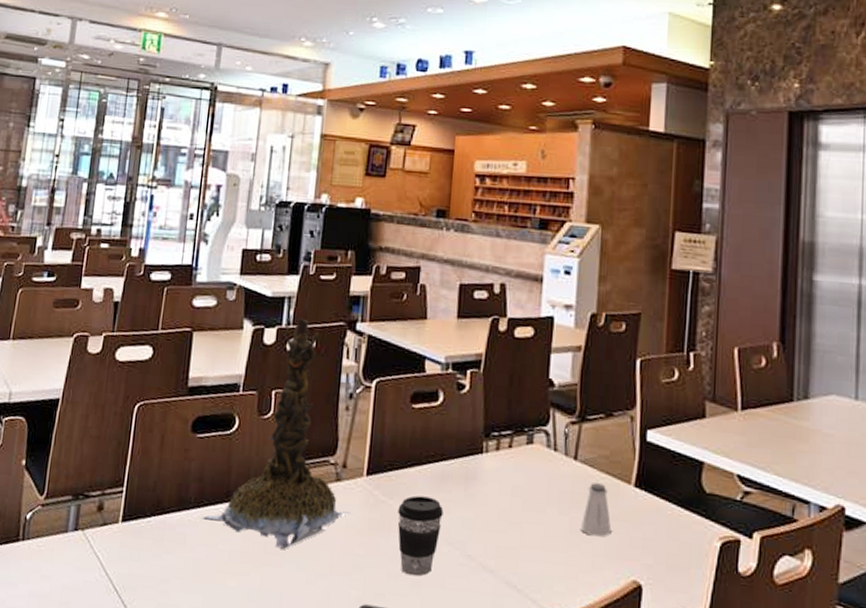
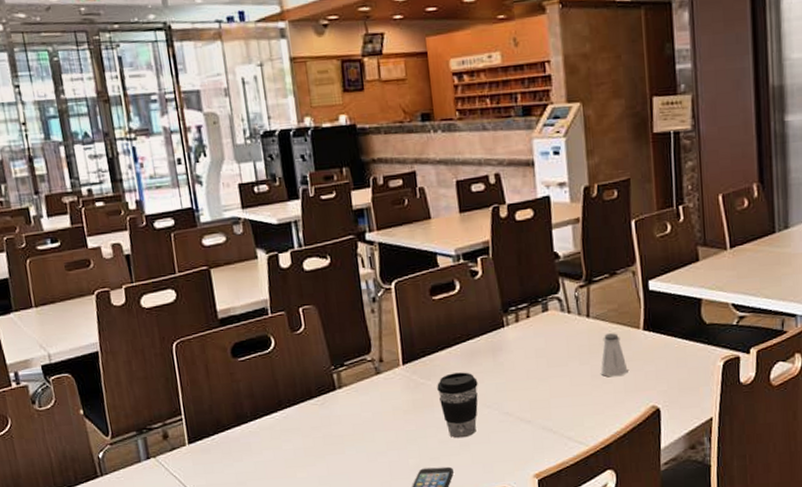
plant: present [202,318,350,549] -> none [261,238,395,439]

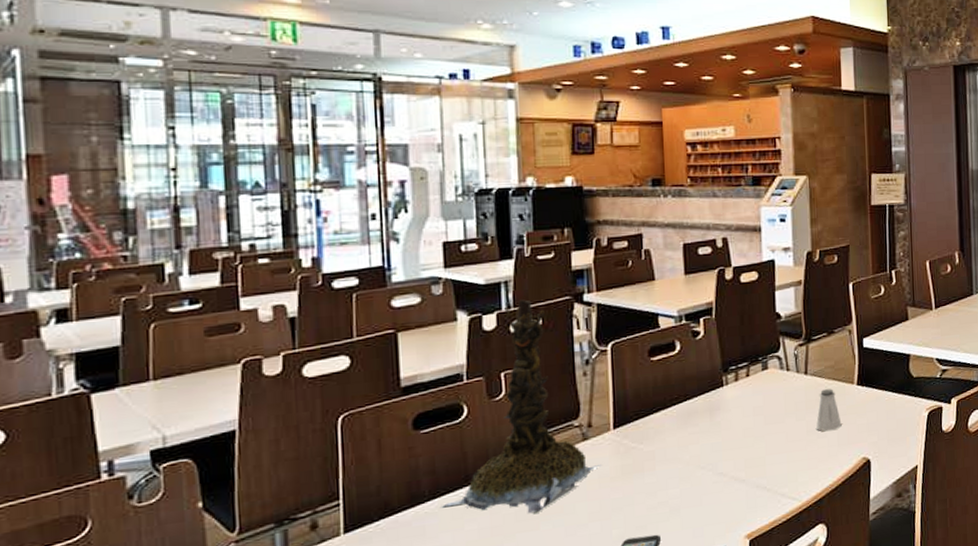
plant: none [261,238,395,439] -> present [441,299,602,514]
coffee cup: present [437,372,478,439] -> none [649,433,693,504]

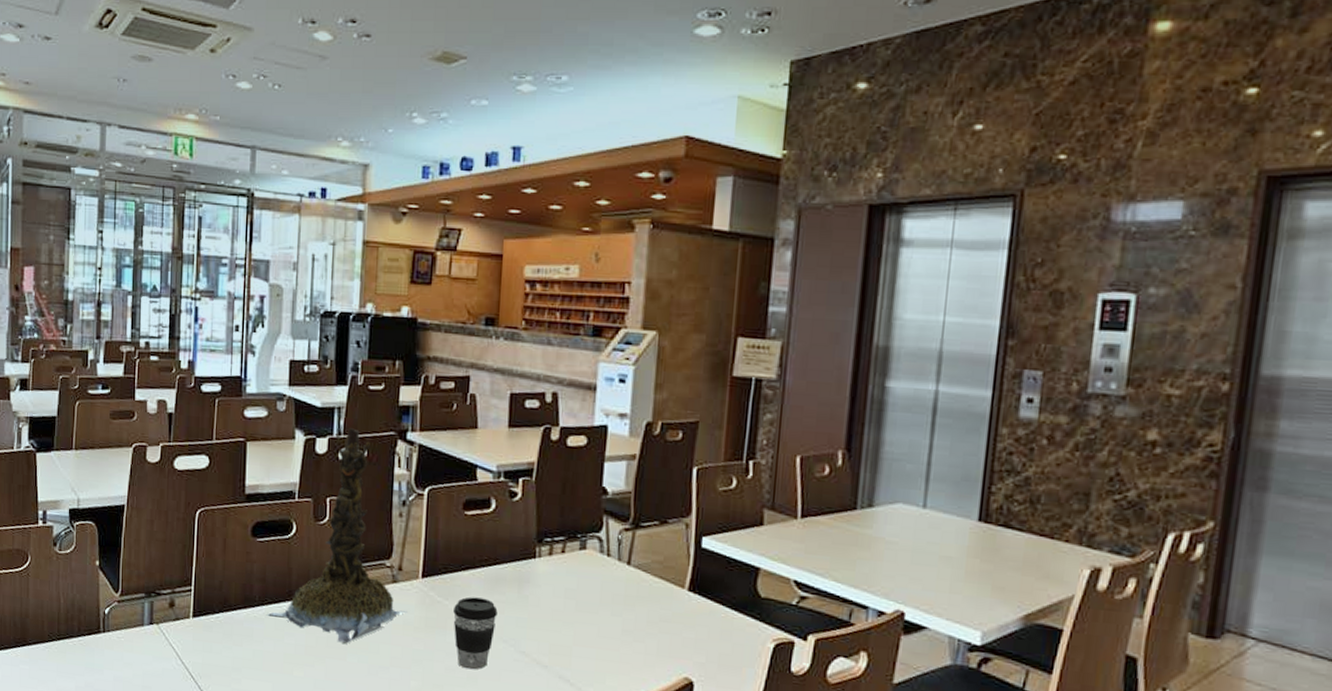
coffee cup: none [649,433,693,504] -> present [453,596,498,670]
saltshaker: present [815,389,842,432] -> none [632,586,664,637]

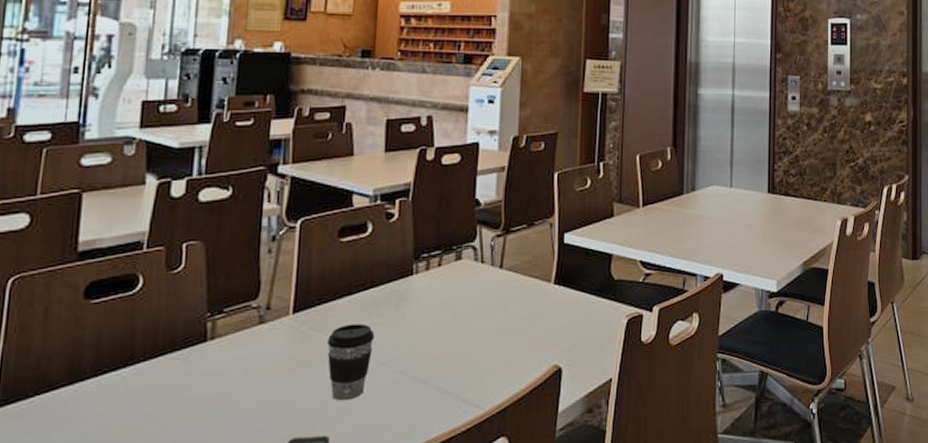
plant: present [267,428,407,644] -> none [101,167,276,401]

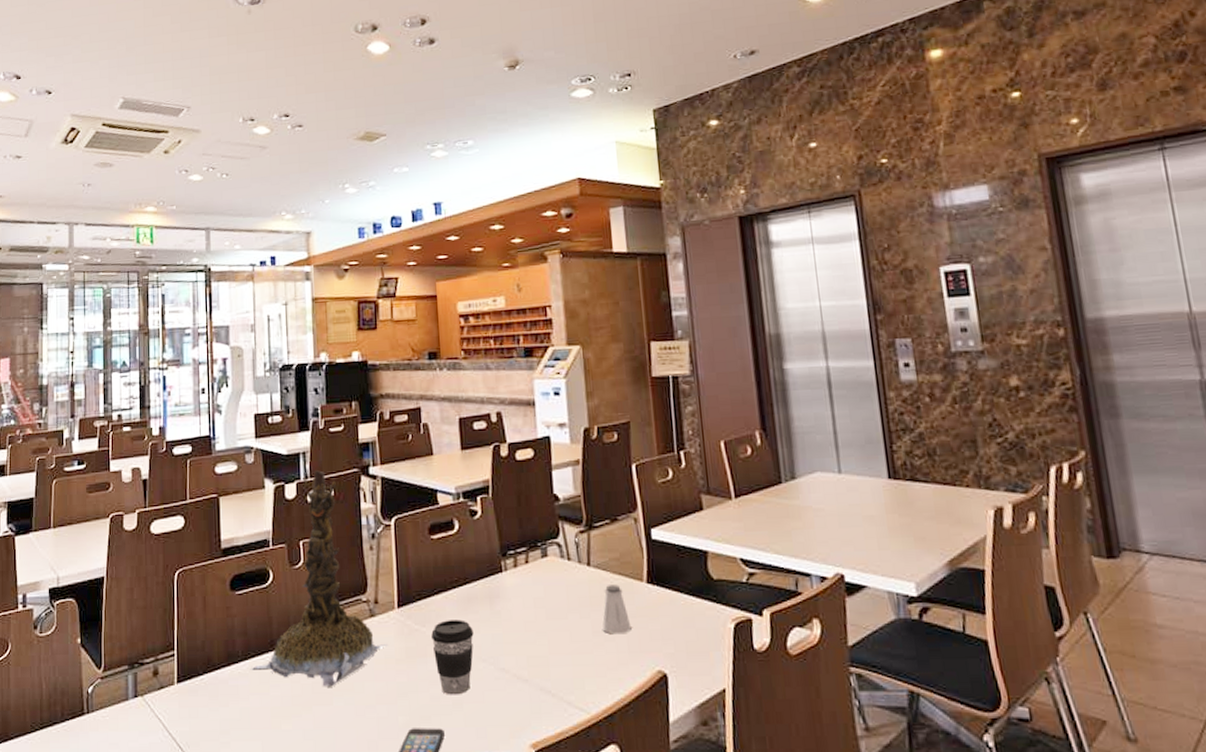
plant: none [101,167,276,401] -> present [251,470,388,687]
saltshaker: none [506,286,535,333] -> present [601,585,632,635]

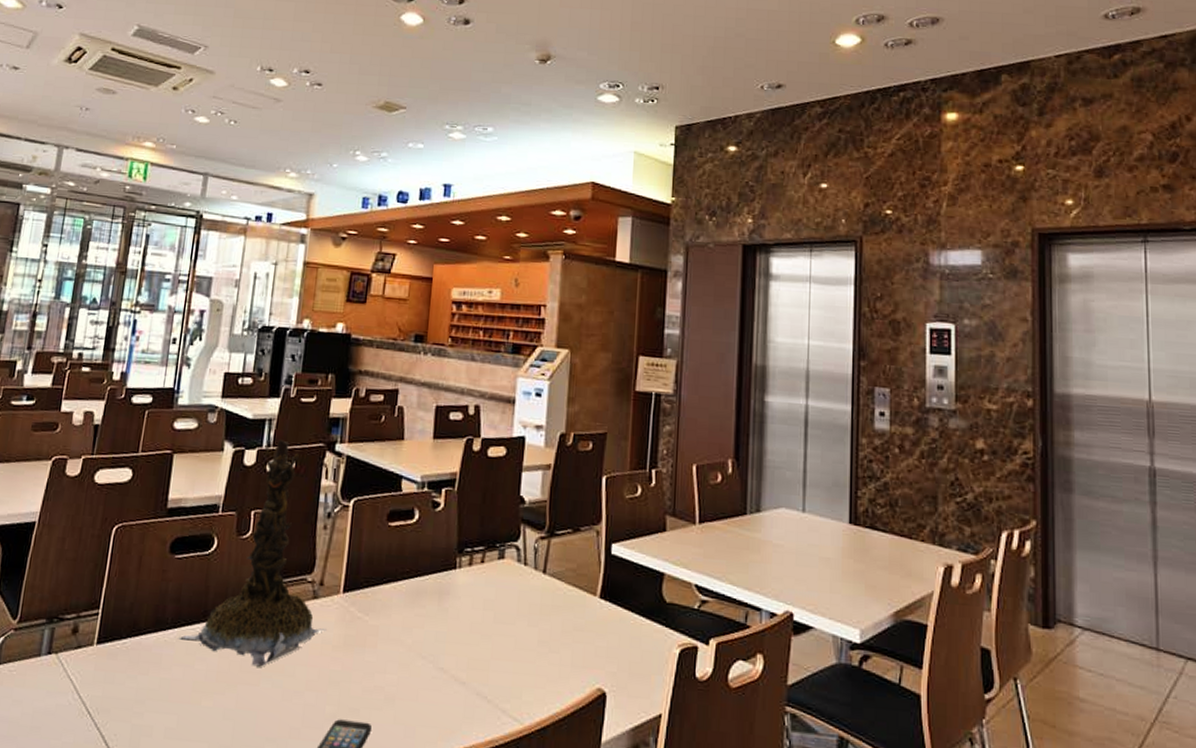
coffee cup: present [431,620,474,695] -> none [373,611,418,690]
saltshaker: present [601,585,632,635] -> none [548,595,578,647]

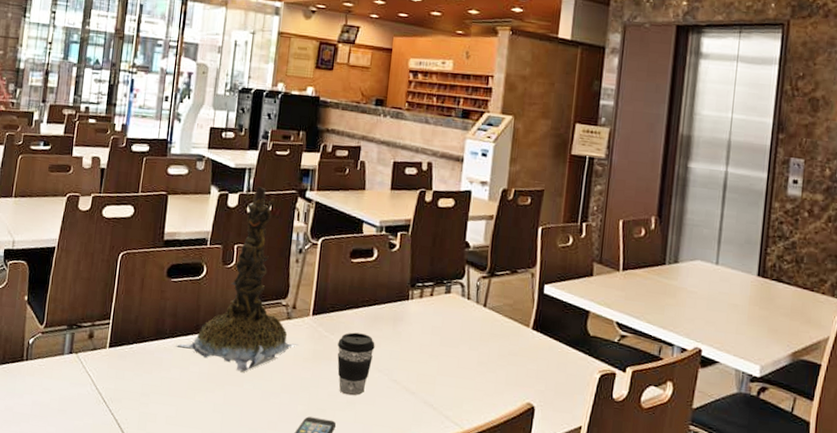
coffee cup: none [373,611,418,690] -> present [337,332,375,396]

